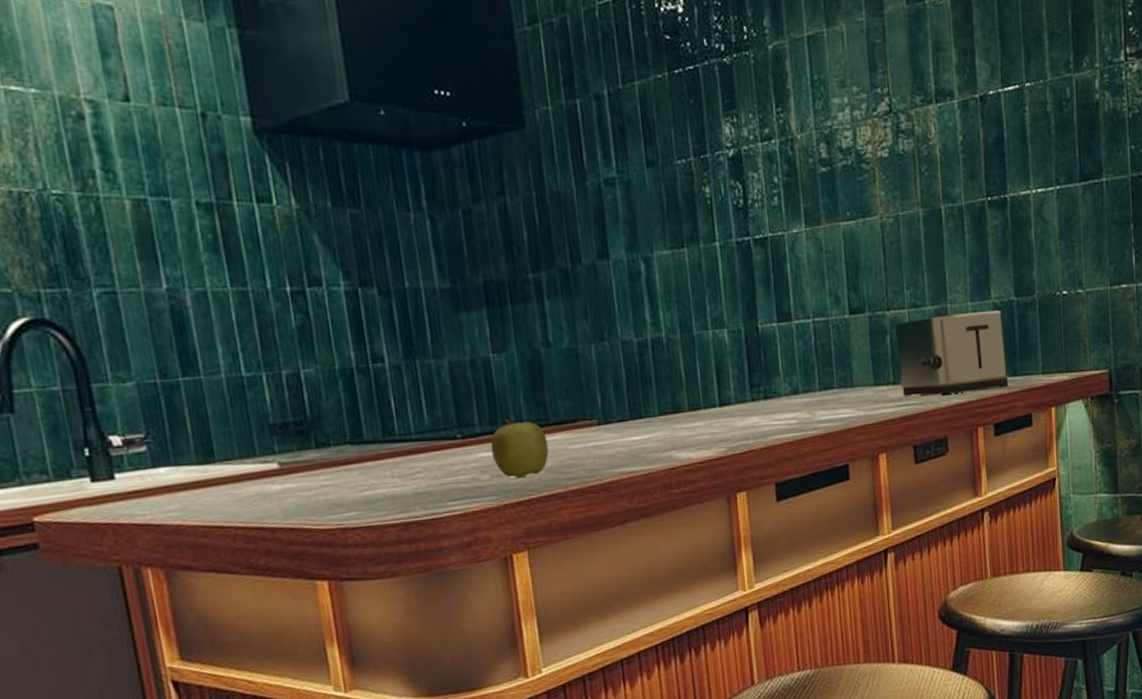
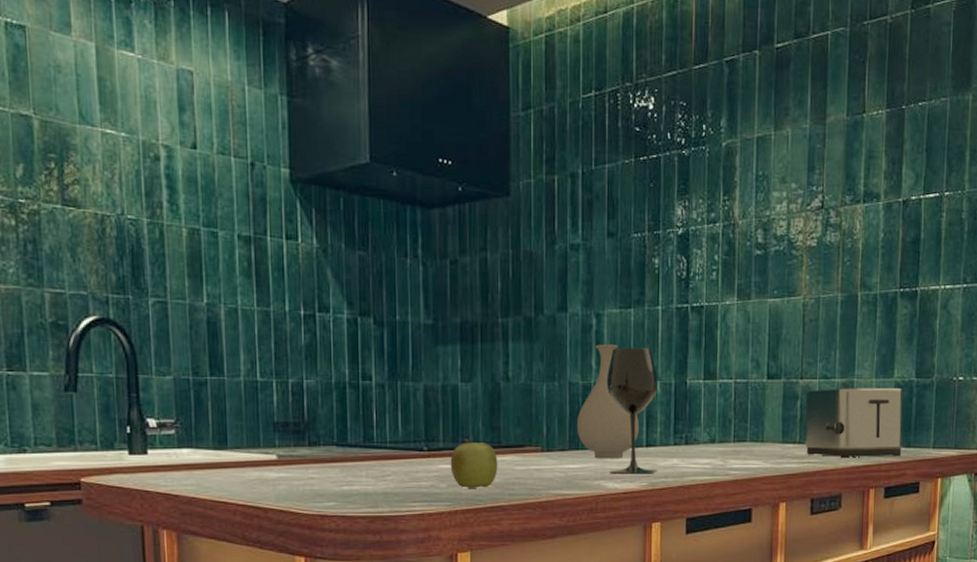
vase: none [636,291,710,427] -> present [578,344,639,459]
wineglass: none [664,291,737,442] -> present [606,347,658,474]

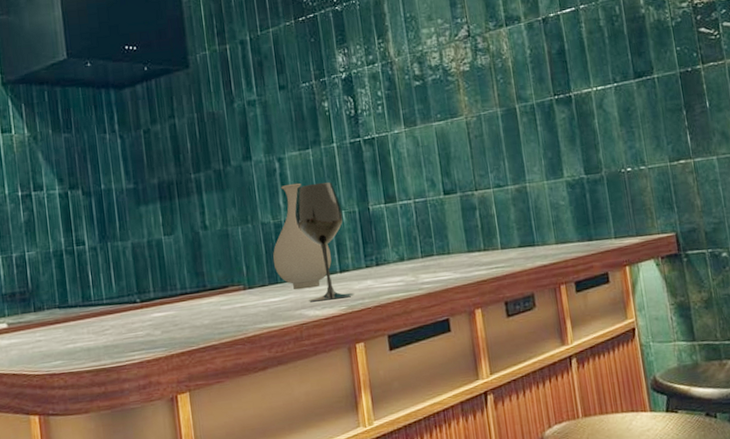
fruit: present [450,438,498,488] -> none [161,286,206,333]
toaster: present [805,387,904,458] -> none [482,186,586,261]

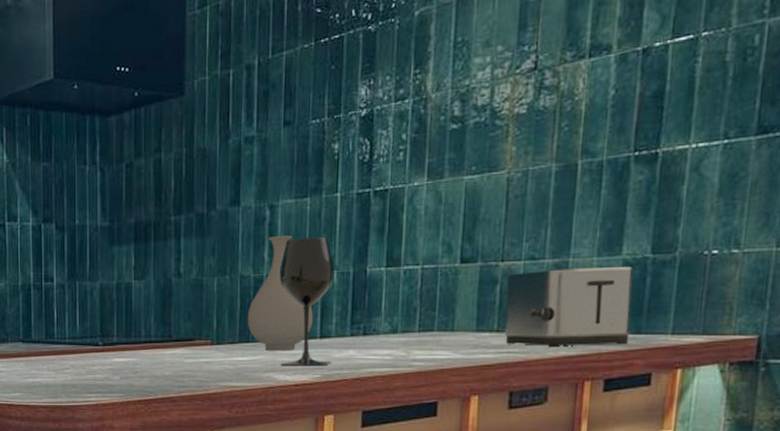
toaster: none [482,186,586,261] -> present [504,265,635,347]

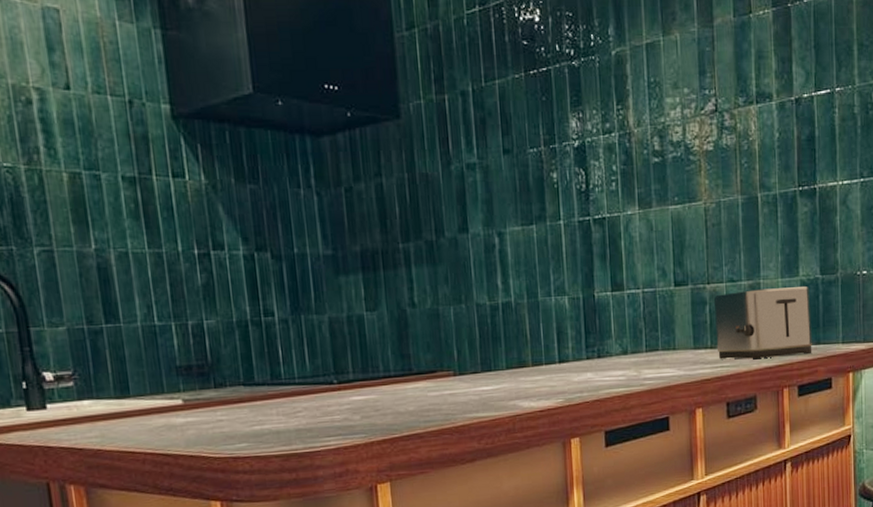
vase: present [248,235,313,352] -> none [487,262,551,379]
wineglass: present [279,236,335,366] -> none [513,263,573,393]

